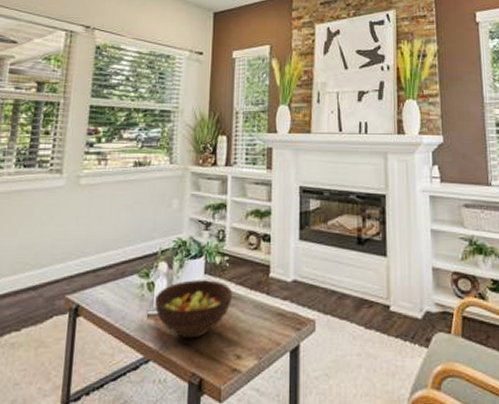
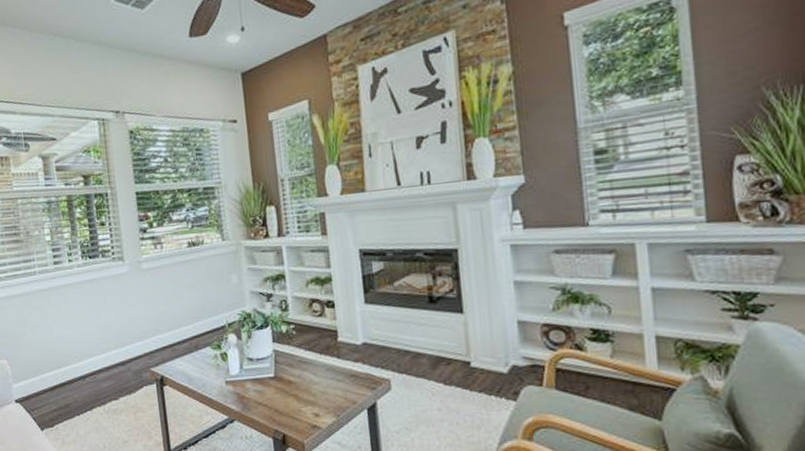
fruit bowl: present [154,280,233,339] -> none [229,347,304,401]

